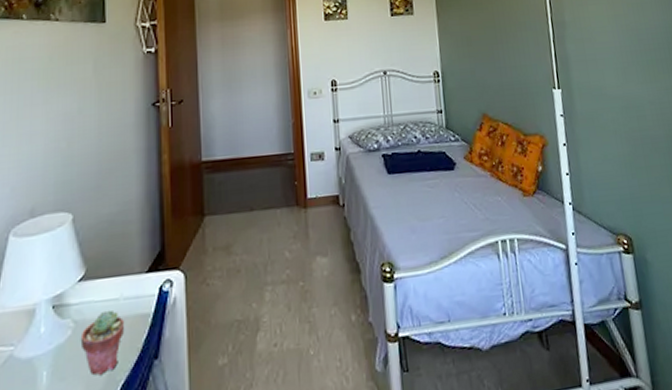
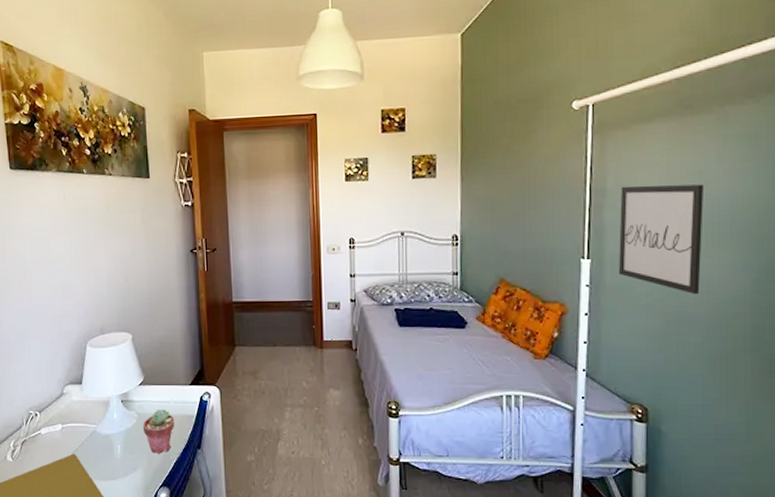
wall art: none [577,15,656,118] -> present [618,184,705,295]

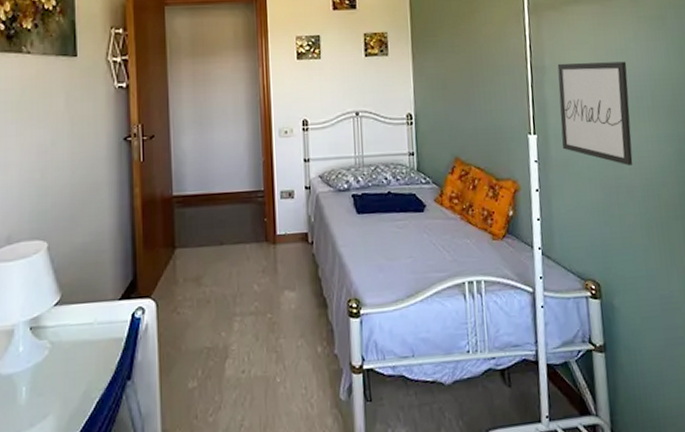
potted succulent: present [142,409,175,454] -> none [57,333,99,393]

